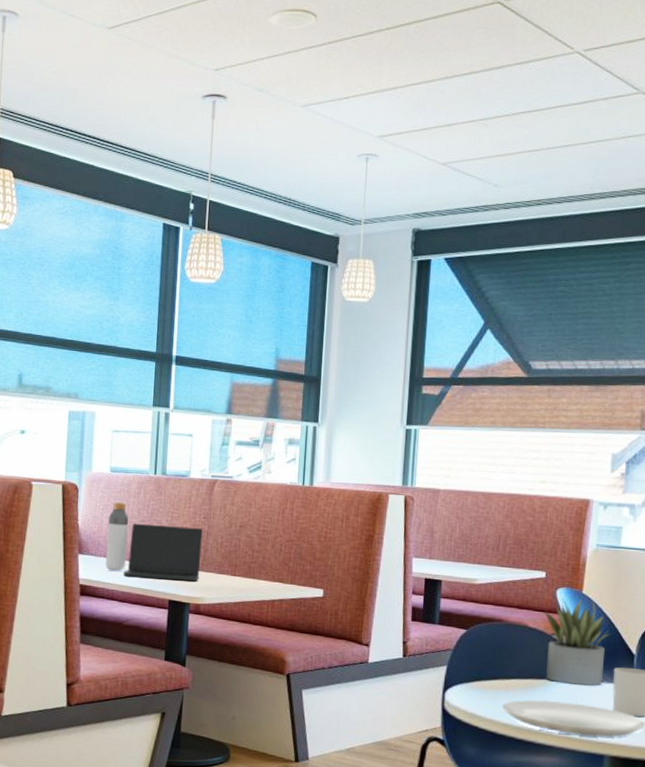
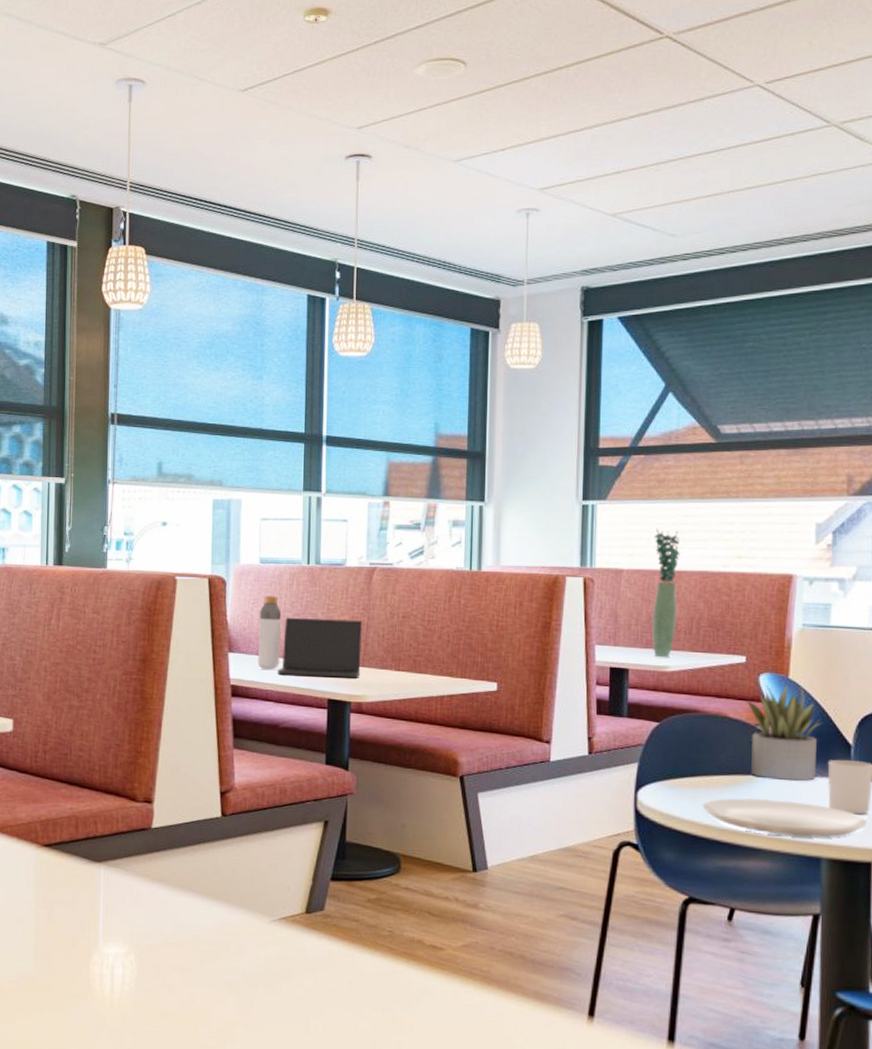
vase: none [463,453,492,572] -> present [652,528,680,658]

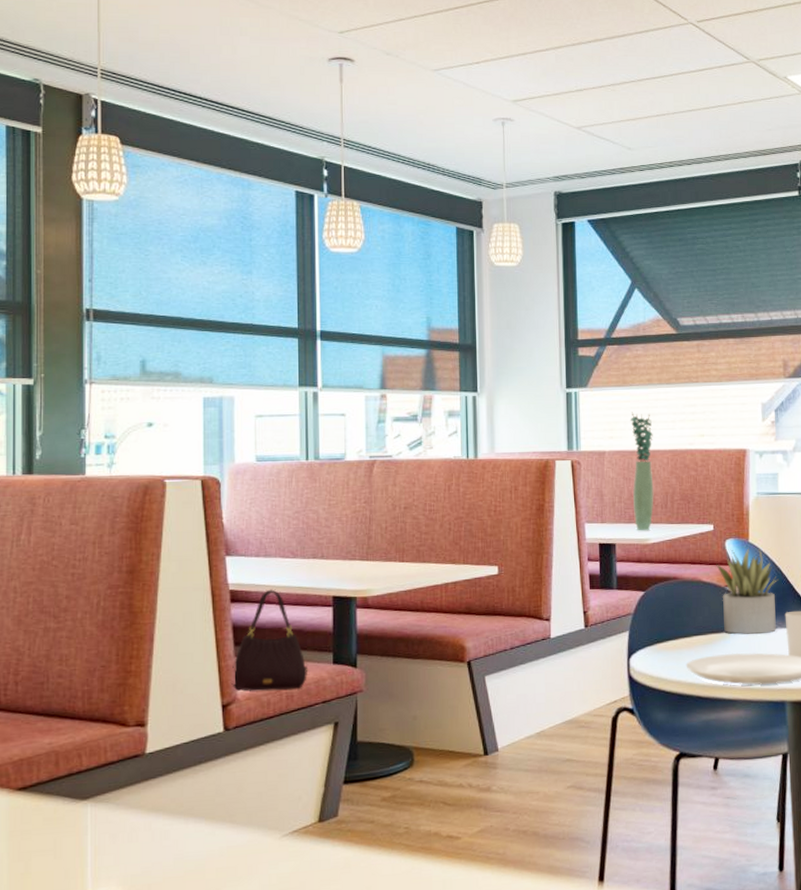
handbag: none [230,687,302,785] -> present [231,589,309,691]
bottle: present [257,595,282,670] -> none [257,493,281,572]
laptop: present [278,618,362,678] -> none [279,514,365,575]

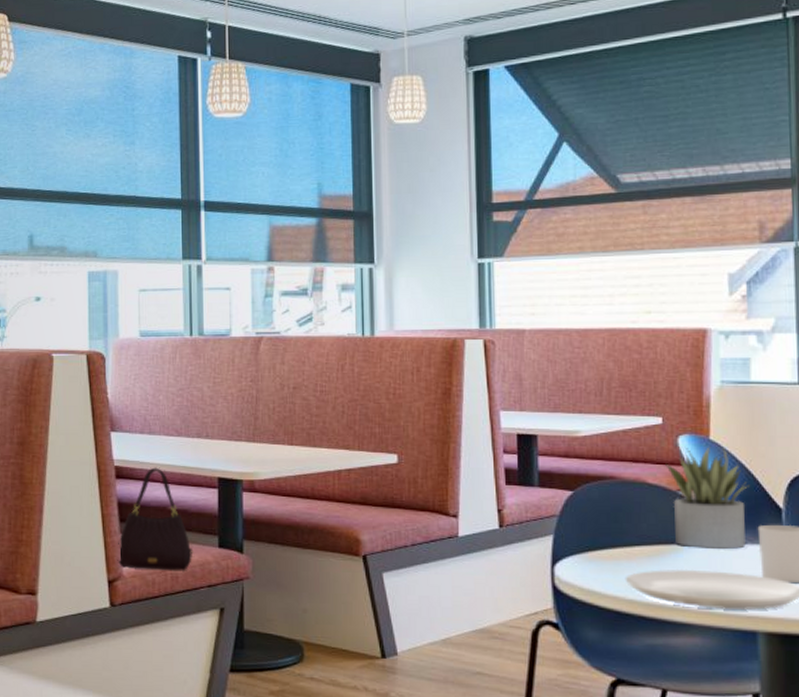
vase: present [630,412,654,531] -> none [556,284,586,422]

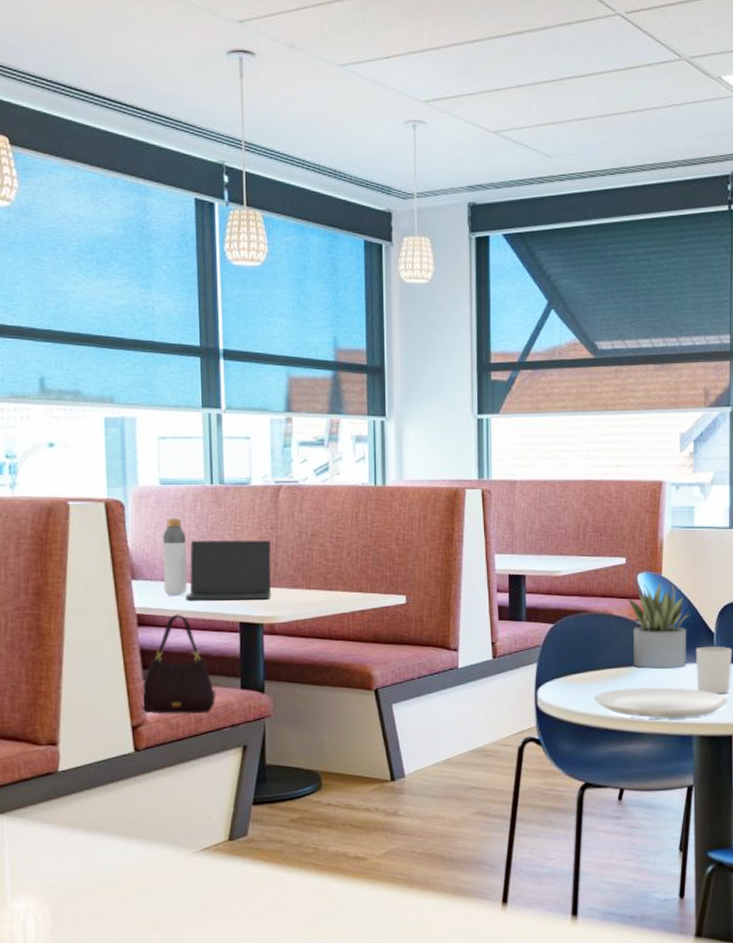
bottle: none [141,369,166,449] -> present [162,517,187,597]
laptop: none [164,393,251,455] -> present [186,540,272,600]

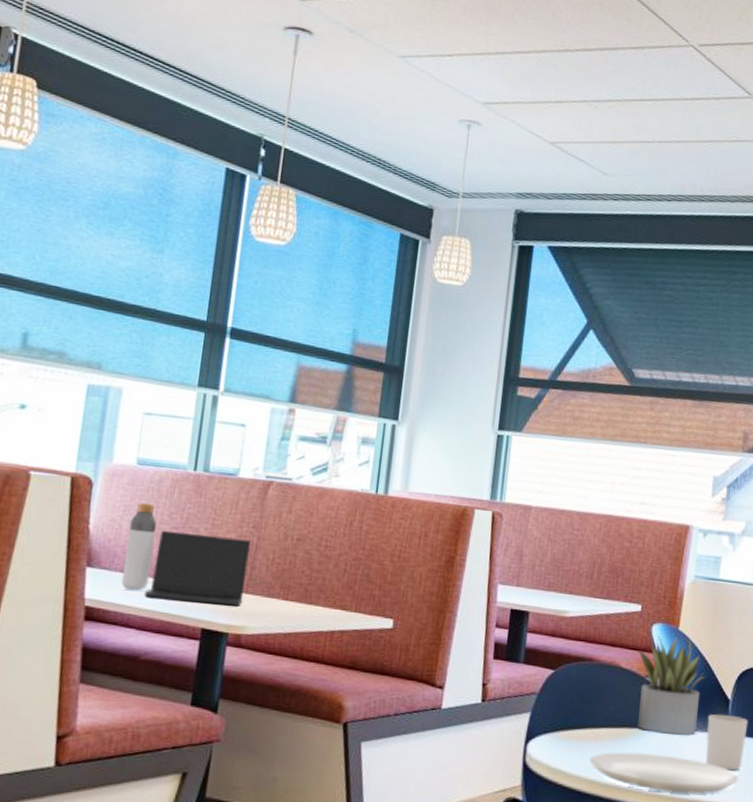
handbag: present [140,614,217,714] -> none [71,611,162,729]

